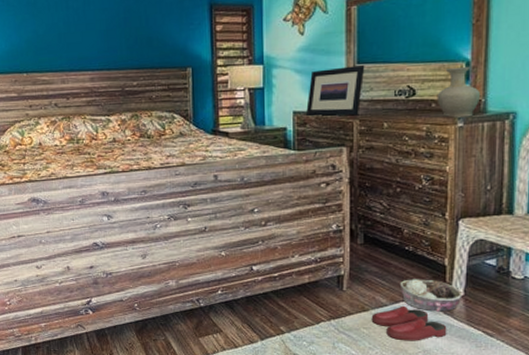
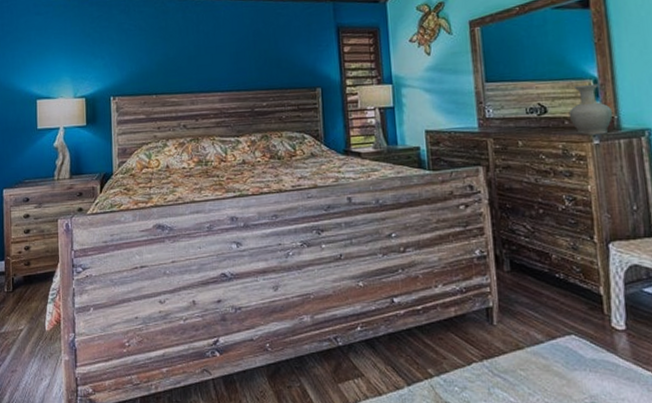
picture frame: present [306,65,365,116] -> none [438,84,494,135]
slippers: present [371,305,447,341] -> none [527,342,614,385]
decorative basket: present [399,279,463,312] -> none [554,310,625,349]

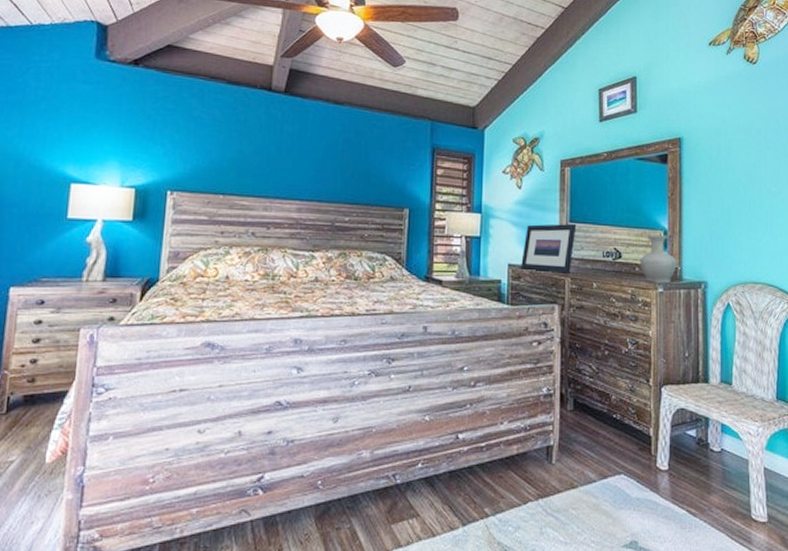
picture frame: none [438,84,494,135] -> present [521,224,577,273]

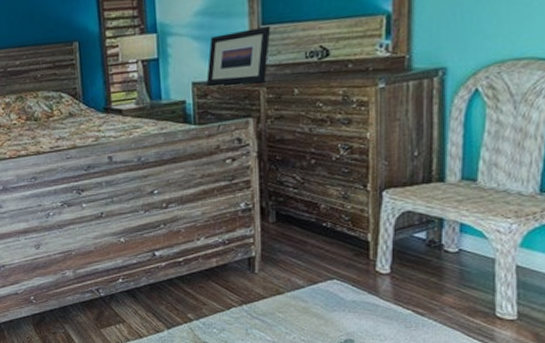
vase: present [640,234,677,284] -> none [353,19,405,79]

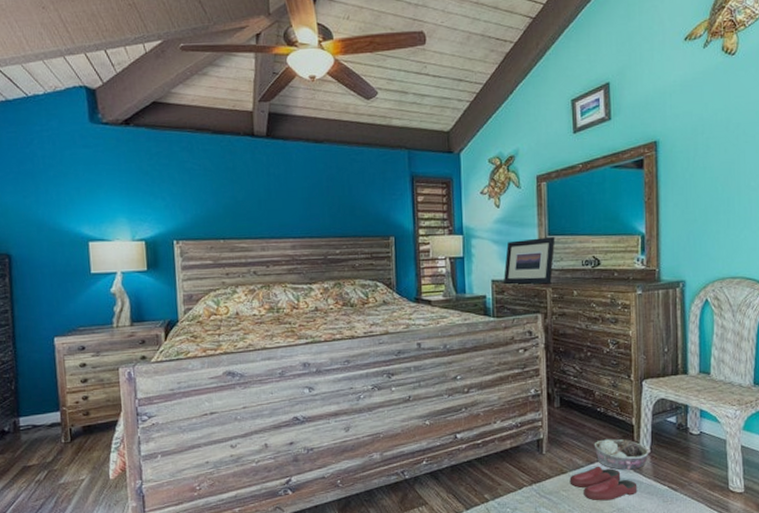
slippers: none [287,286,372,324] -> present [569,465,638,501]
decorative basket: none [317,257,389,292] -> present [594,439,649,470]

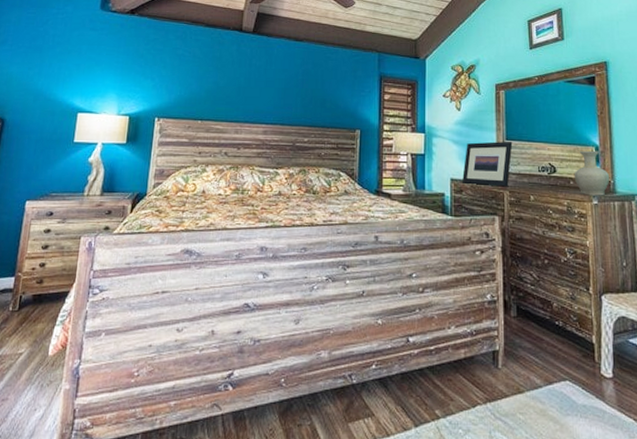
slippers: present [569,465,638,501] -> none [527,387,601,430]
decorative basket: present [594,439,649,470] -> none [552,357,612,396]
vase: none [618,239,655,286] -> present [574,150,610,196]

